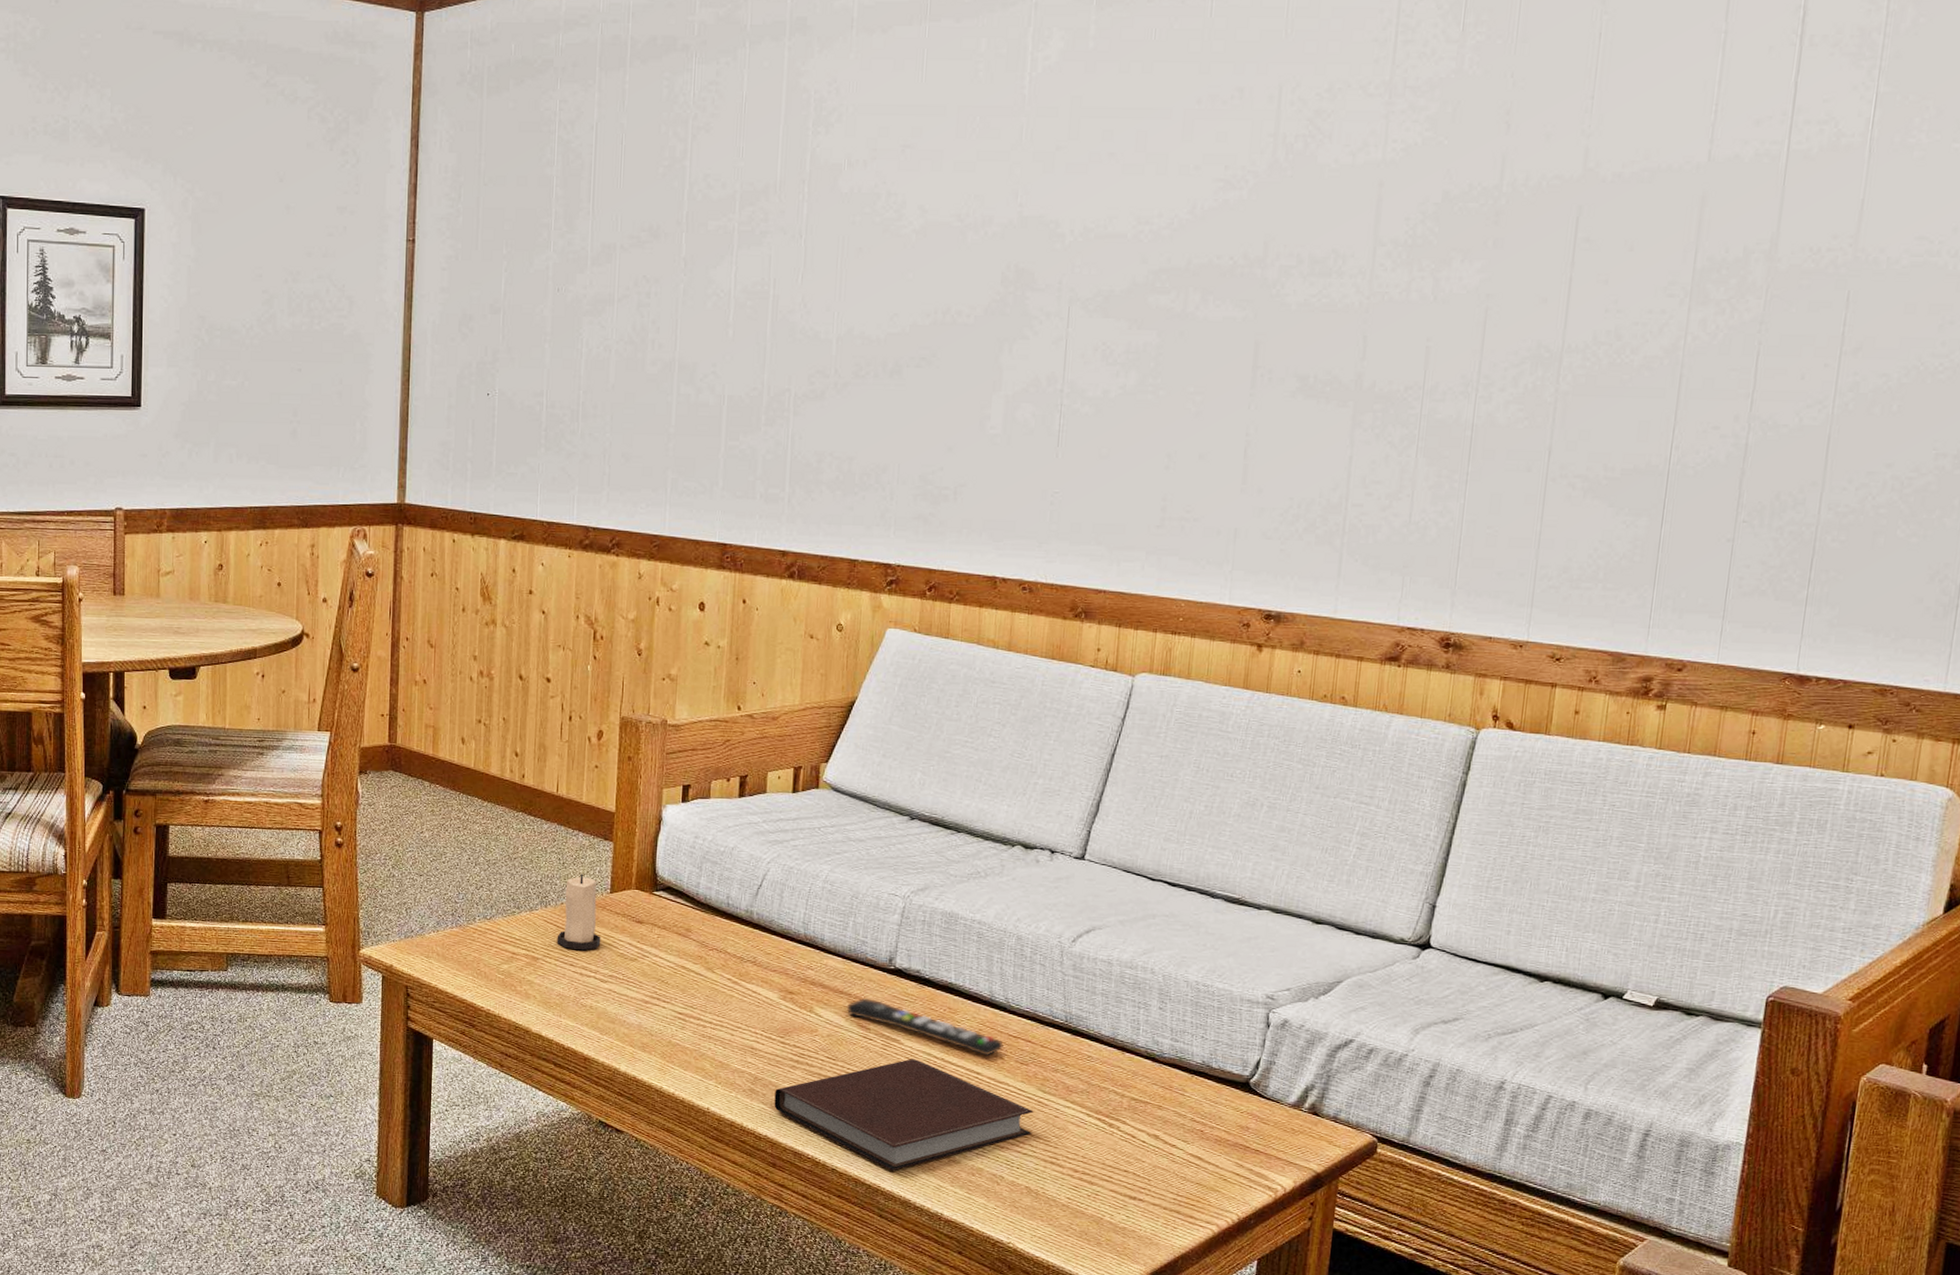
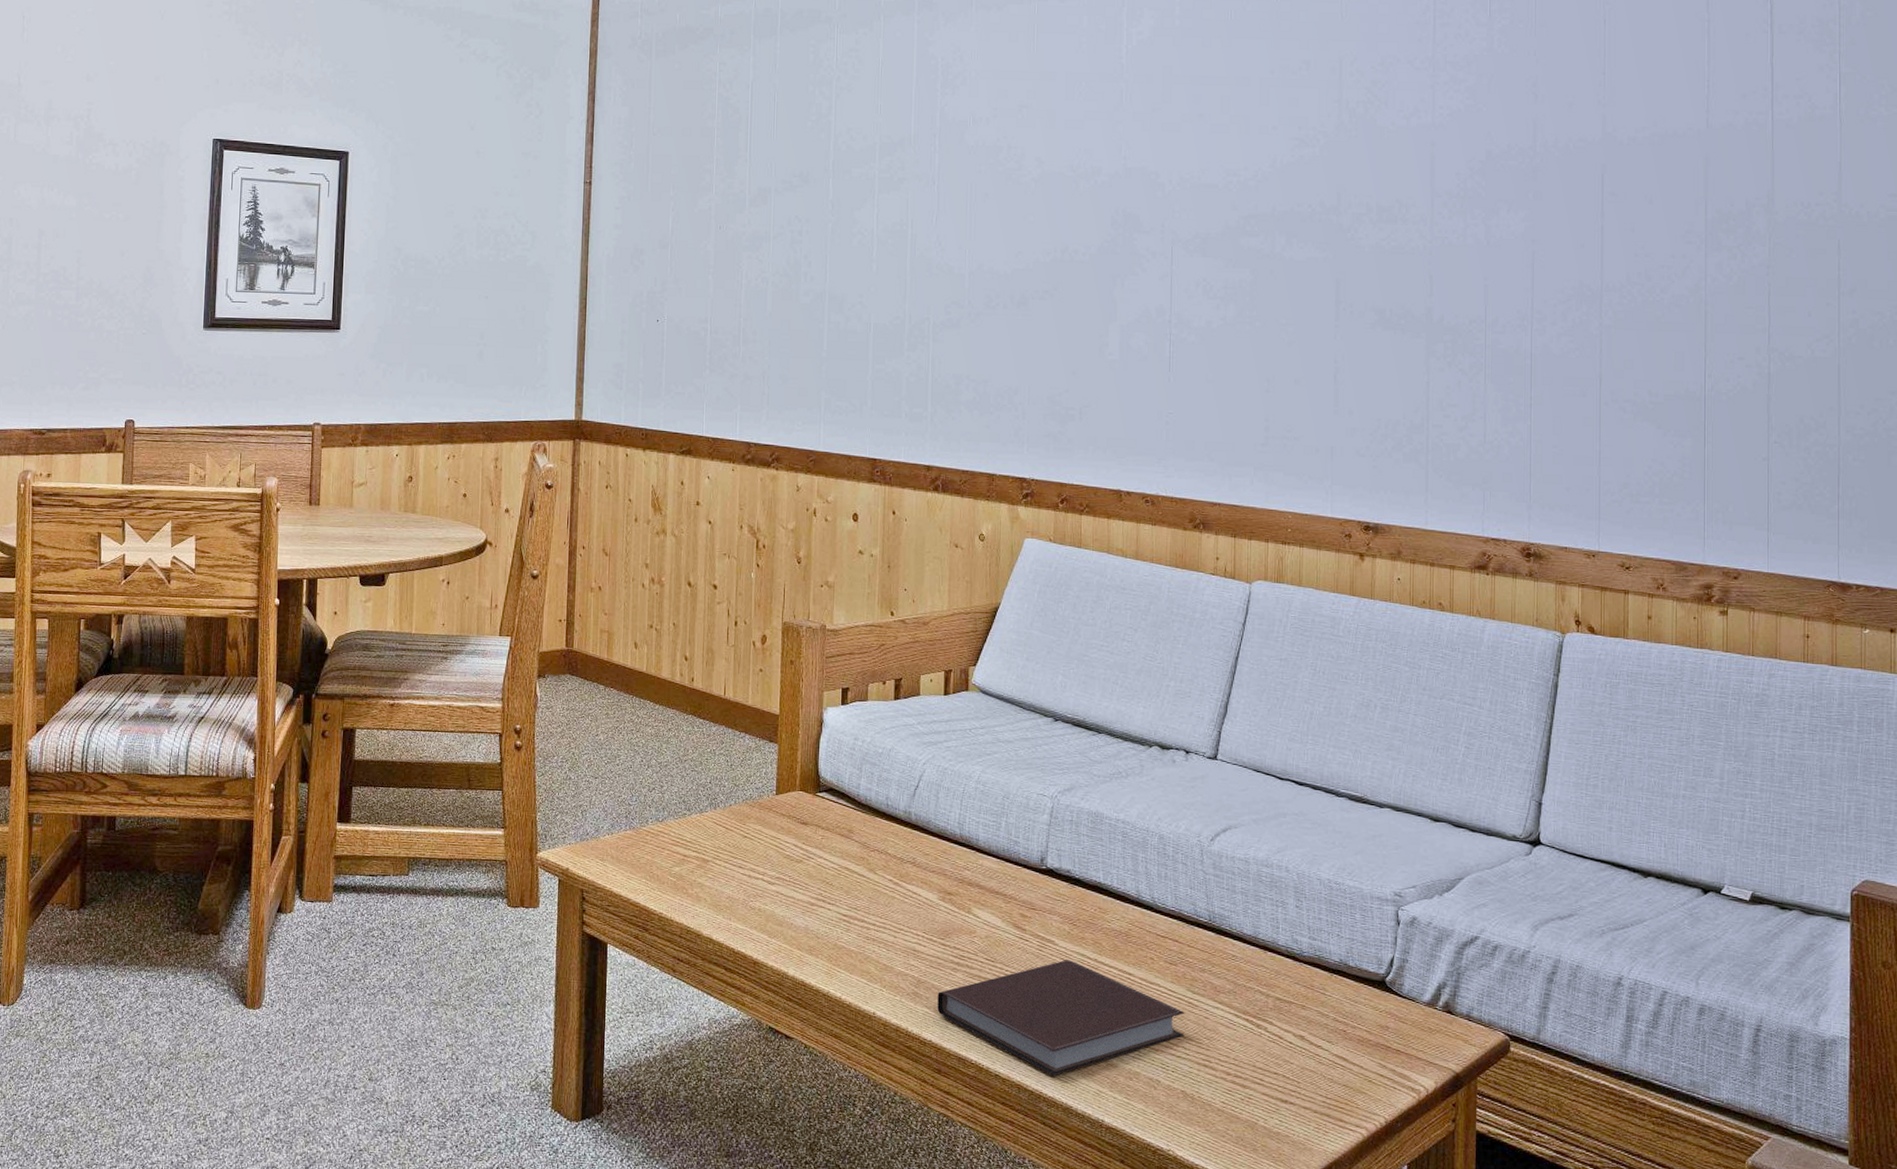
candle: present [556,874,601,951] -> none [726,775,768,853]
remote control: present [846,997,1004,1056] -> none [1002,898,1152,956]

